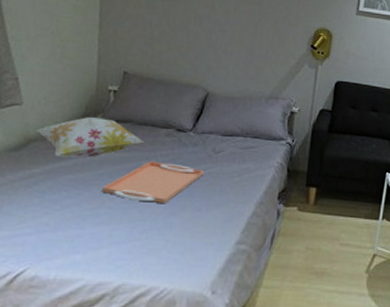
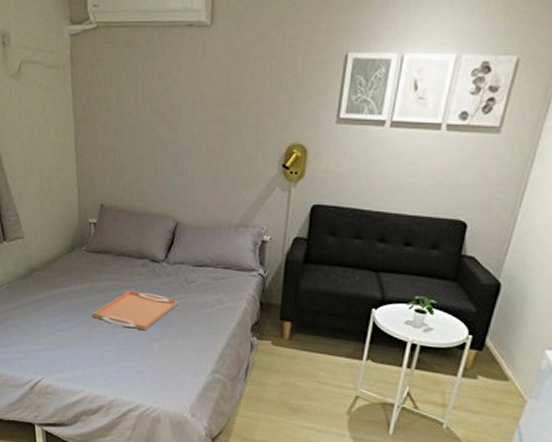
decorative pillow: present [35,117,145,157] -> none [36,249,124,285]

